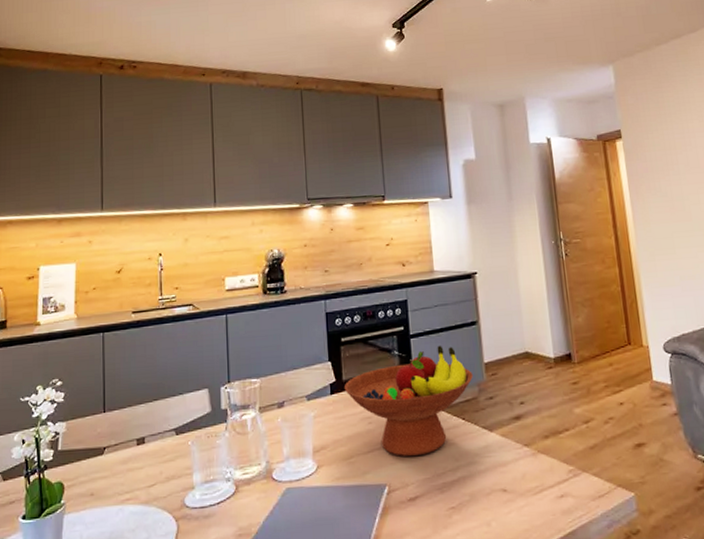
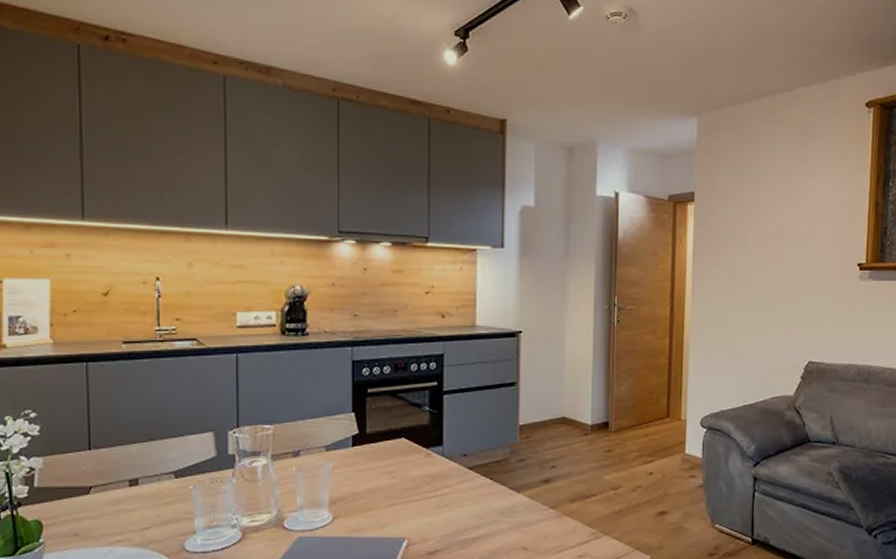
fruit bowl: present [344,345,473,457] -> none [367,403,506,513]

